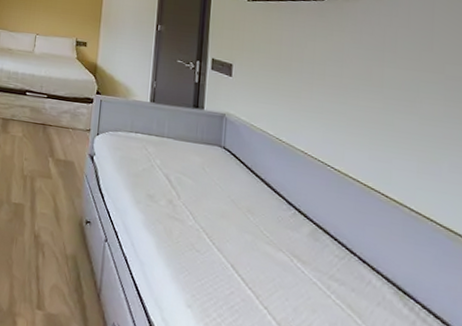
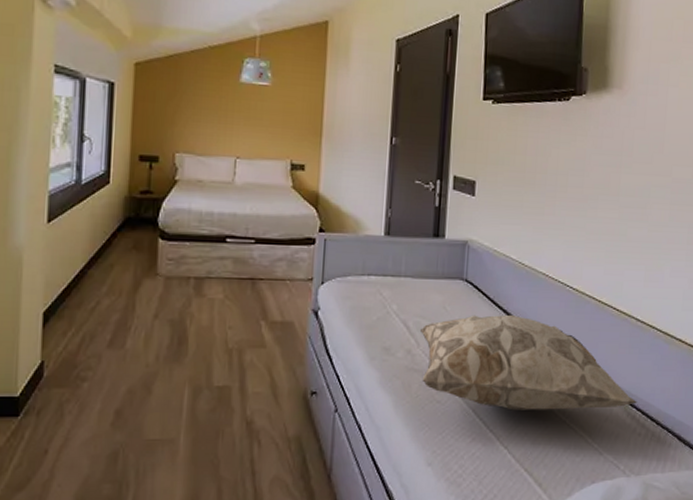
decorative pillow: none [180,179,415,296] -> present [419,315,637,410]

